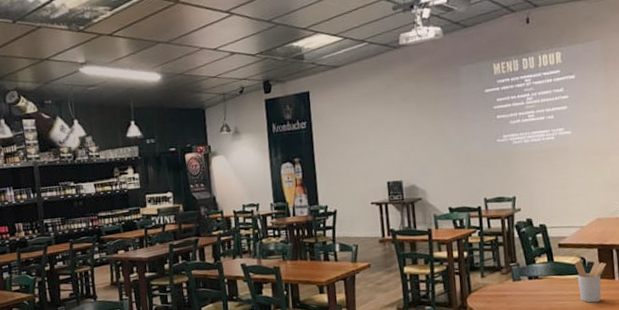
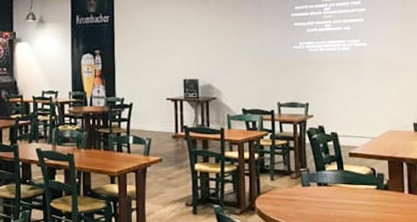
utensil holder: present [575,261,606,303] -> none [365,172,396,214]

